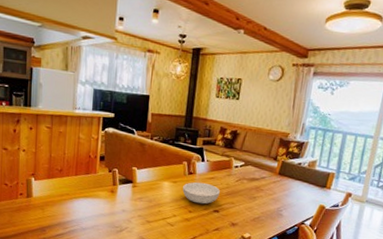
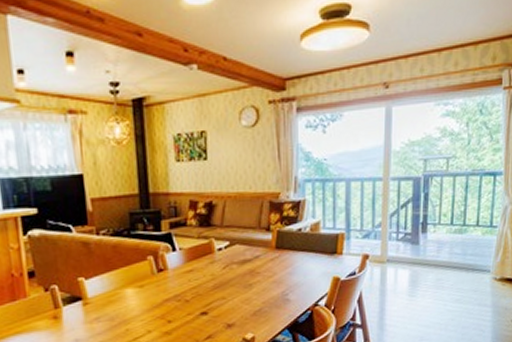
serving bowl: present [182,182,220,204] -> none [153,279,204,309]

